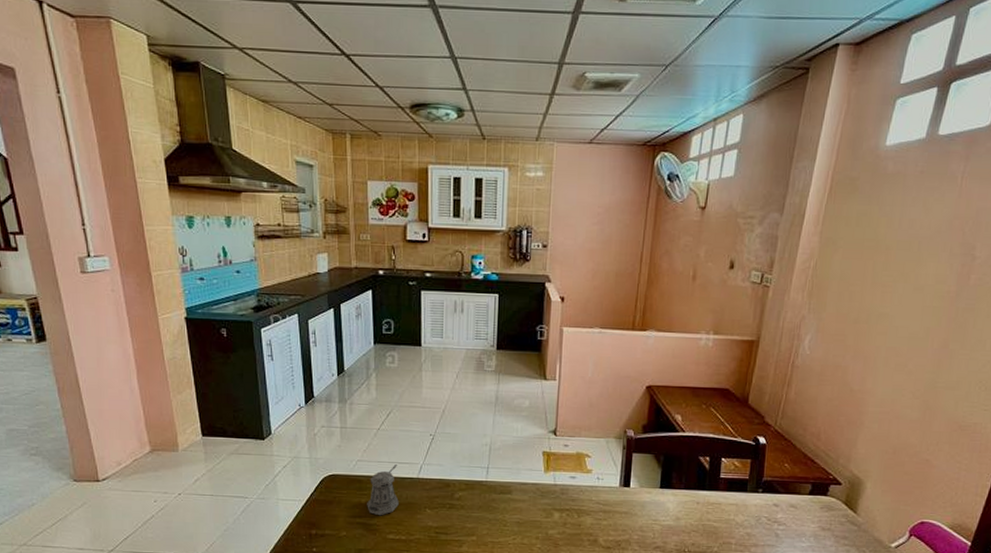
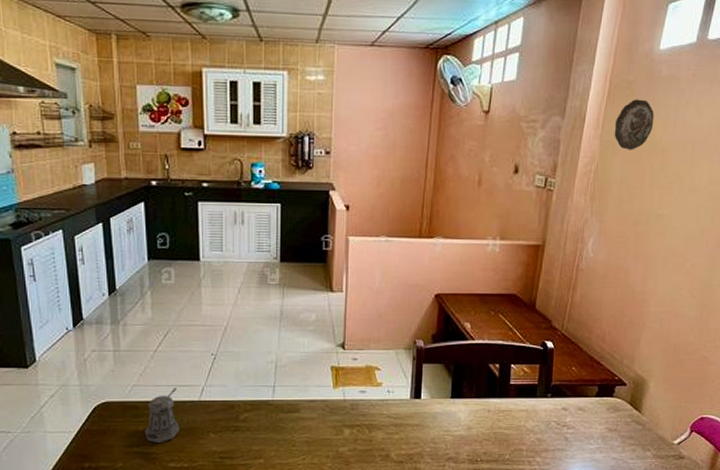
decorative plate: none [834,196,879,248] -> present [614,99,655,150]

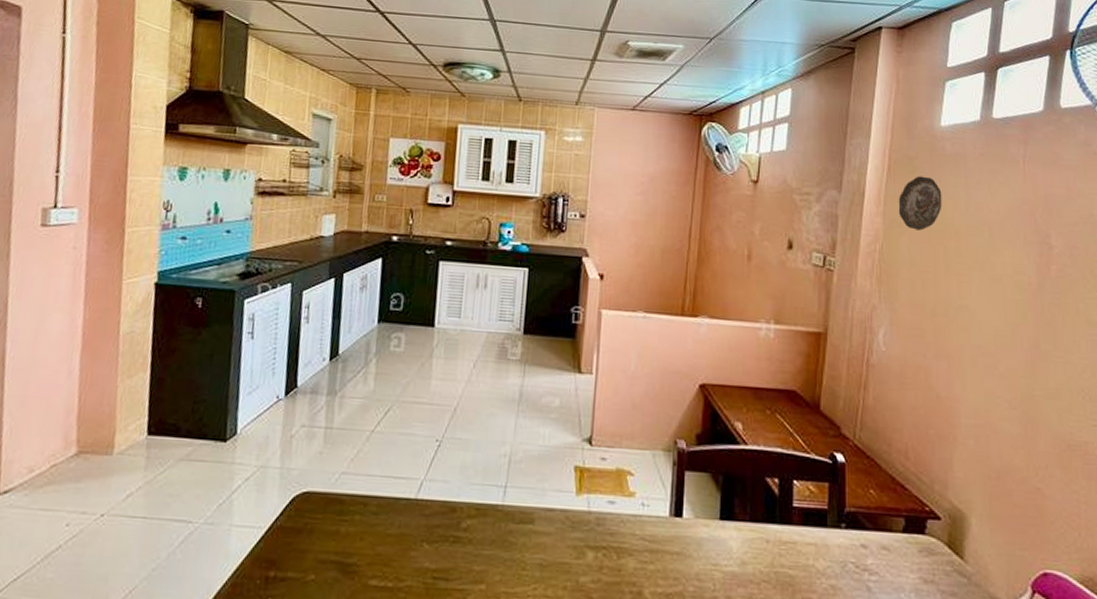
pepper shaker: present [145,388,180,444] -> none [346,479,391,552]

